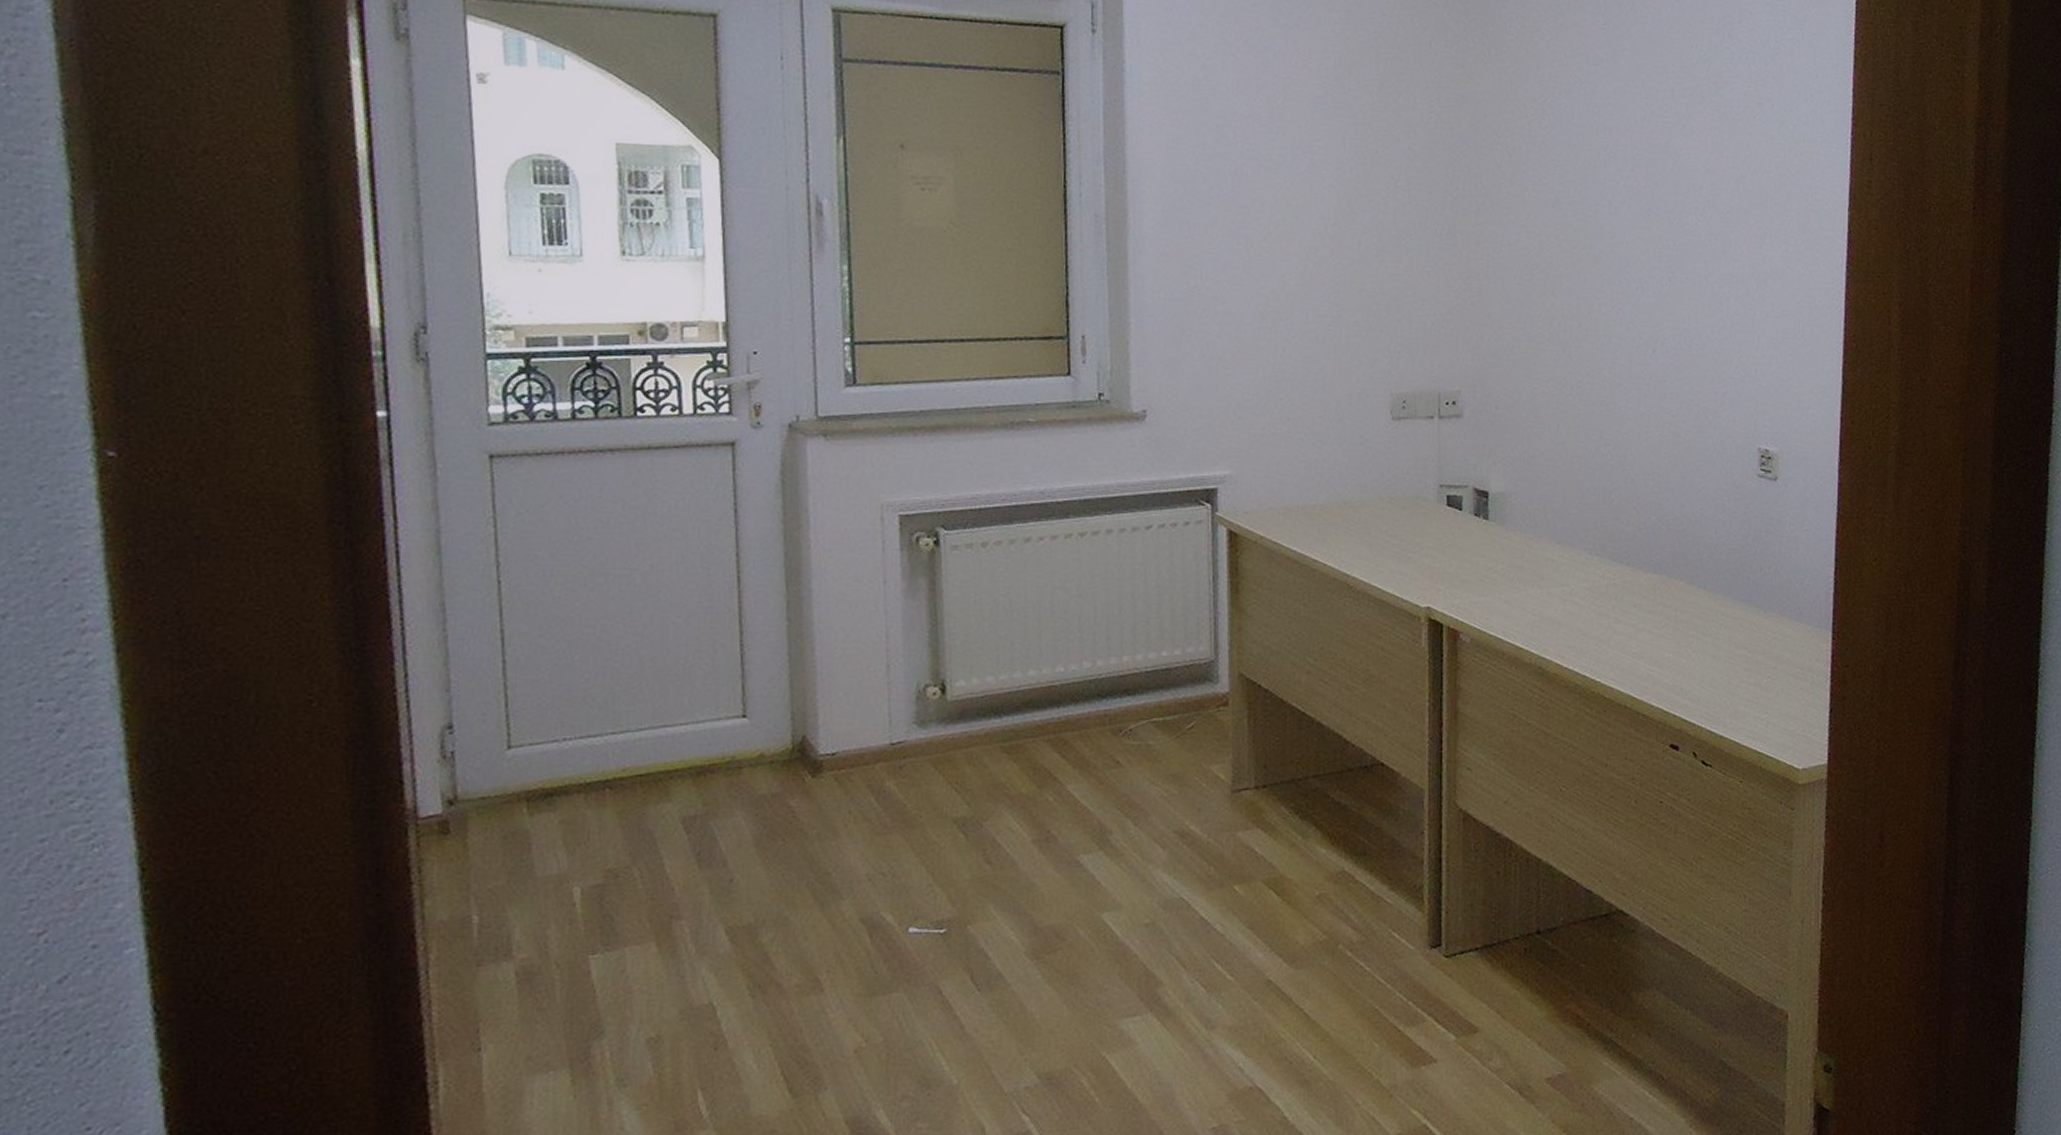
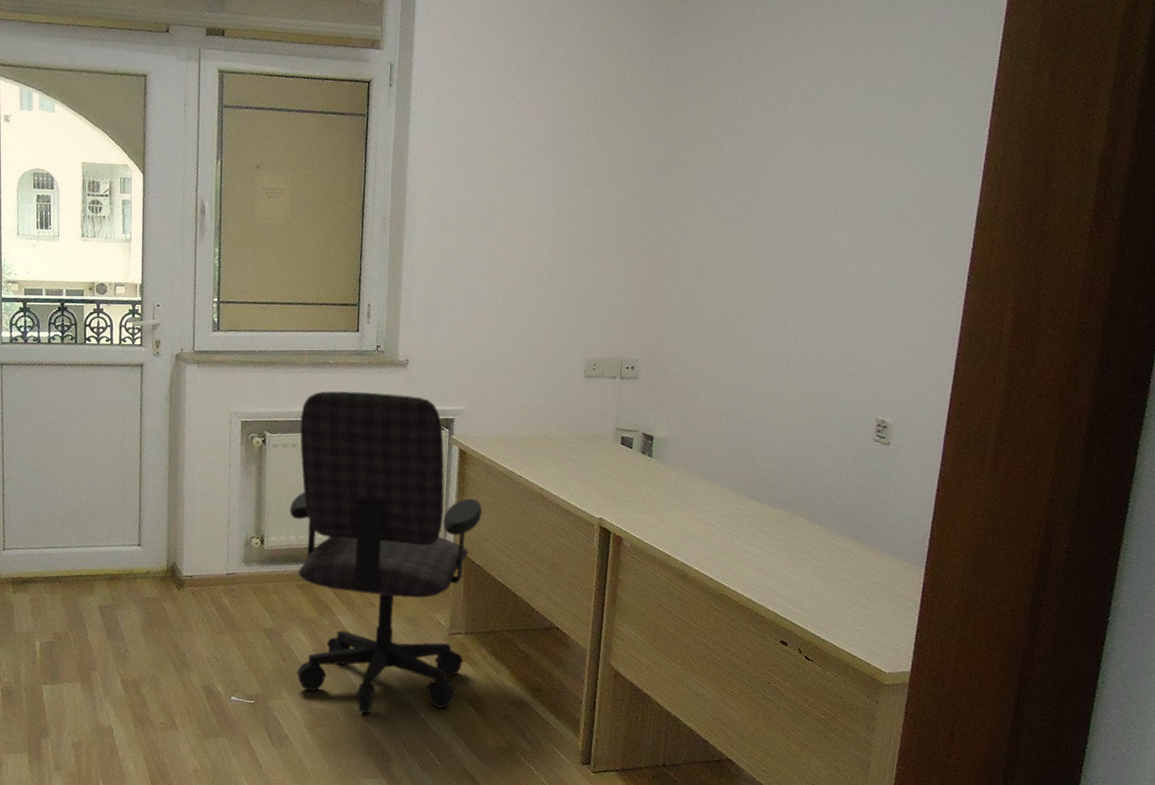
office chair: none [983,460,1266,923] -> present [290,390,483,714]

